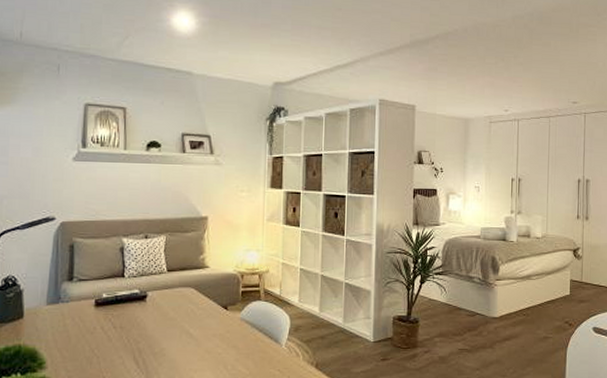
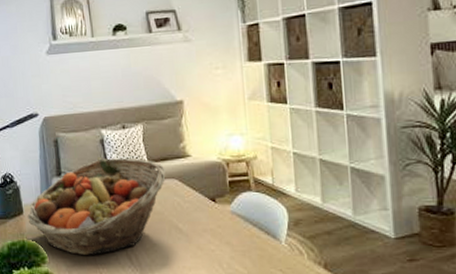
fruit basket: none [28,265,184,361] -> present [27,158,167,256]

